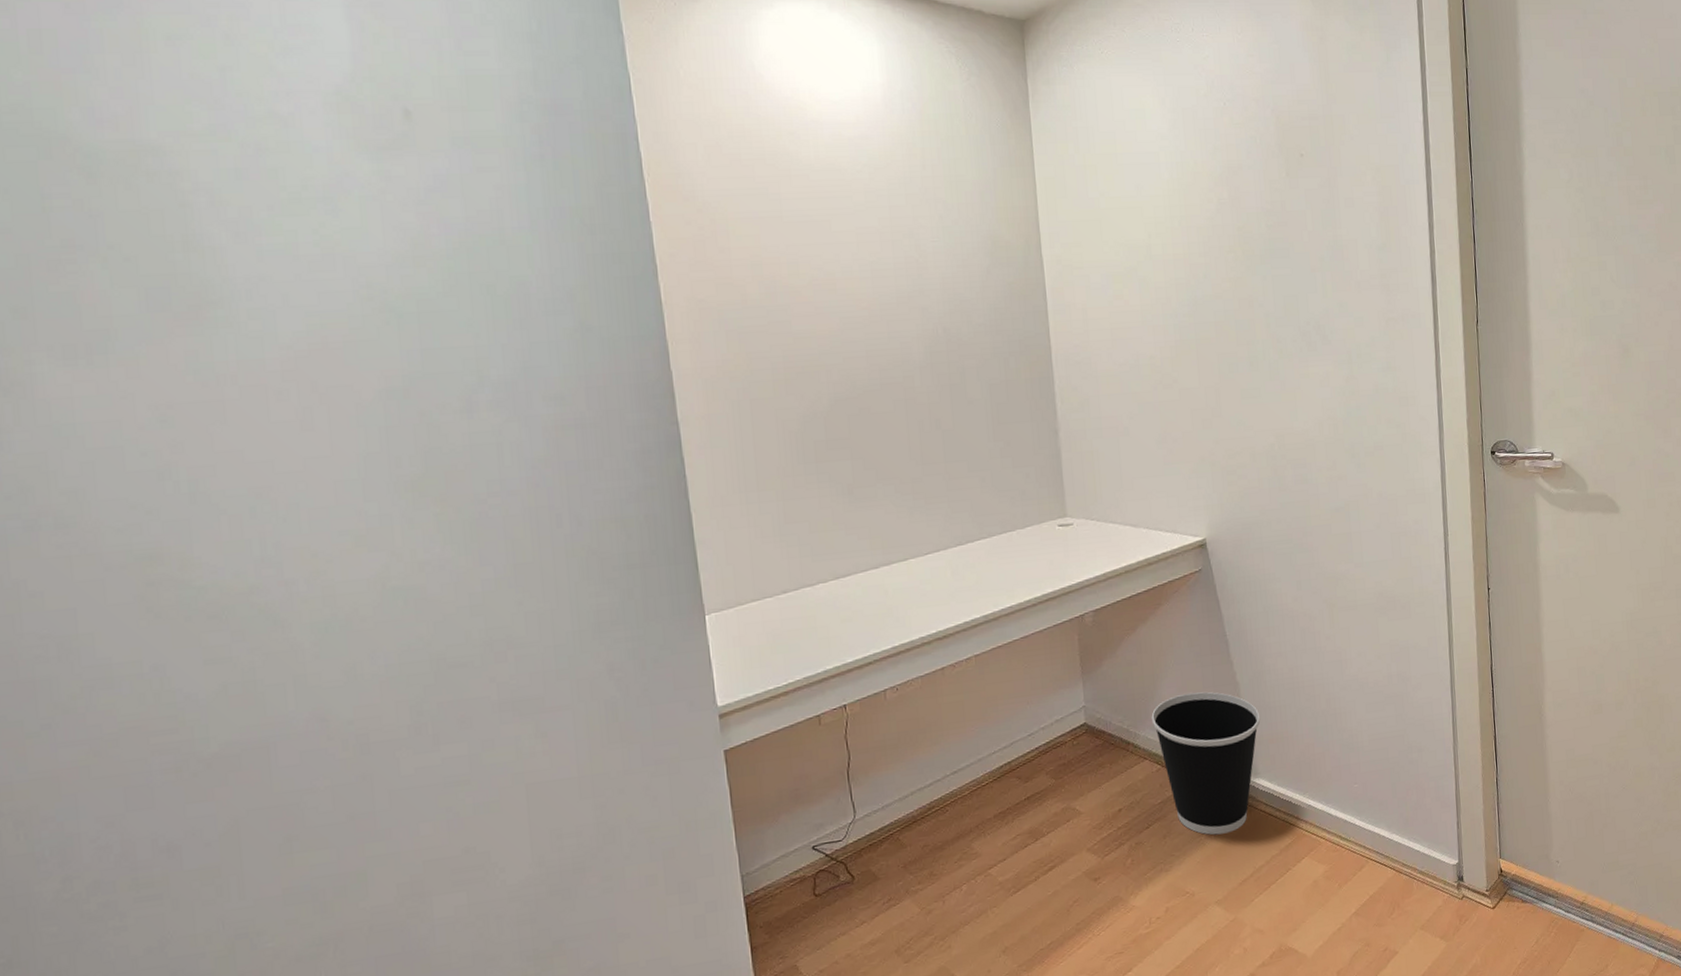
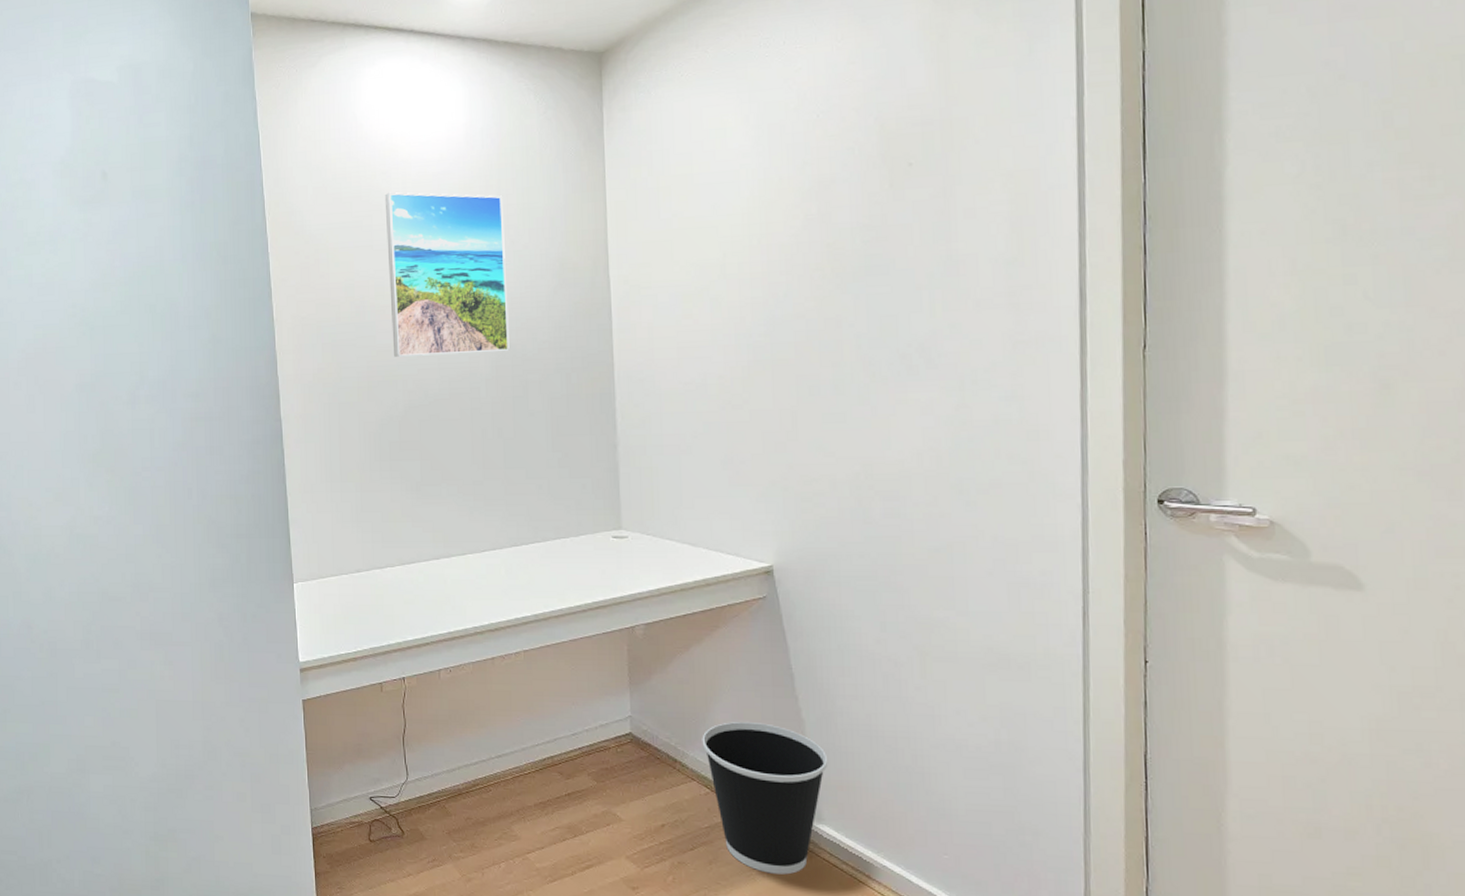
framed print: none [793,155,944,345] -> present [384,192,510,357]

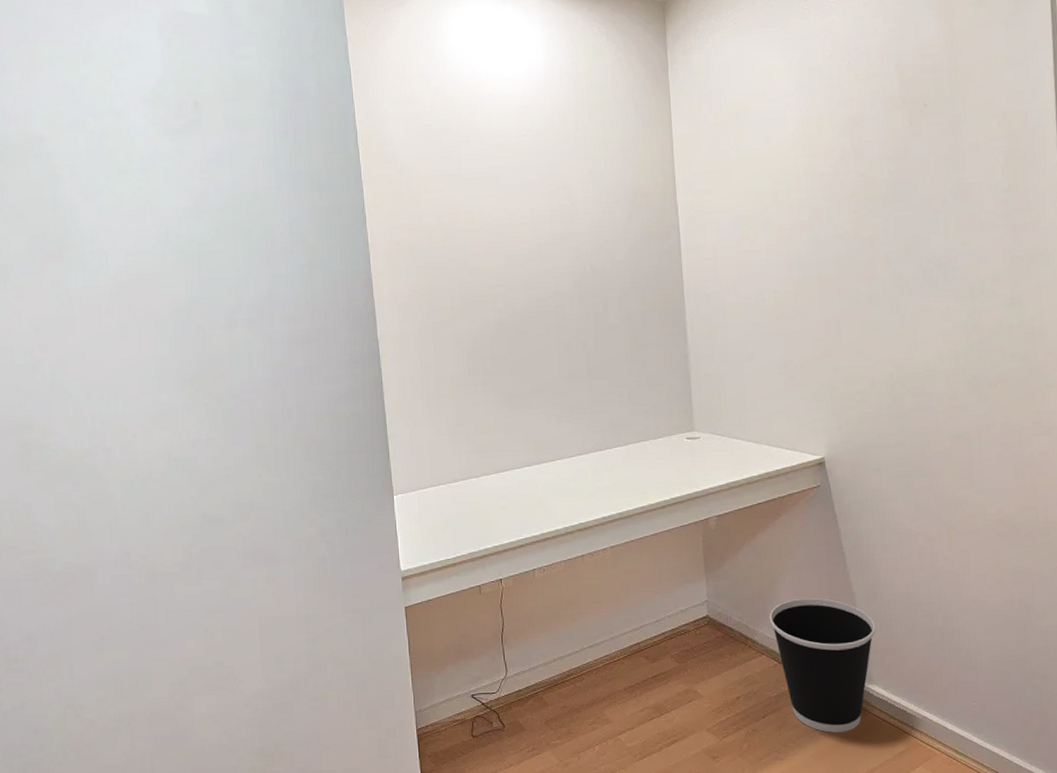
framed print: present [384,192,510,357] -> none [471,124,590,278]

